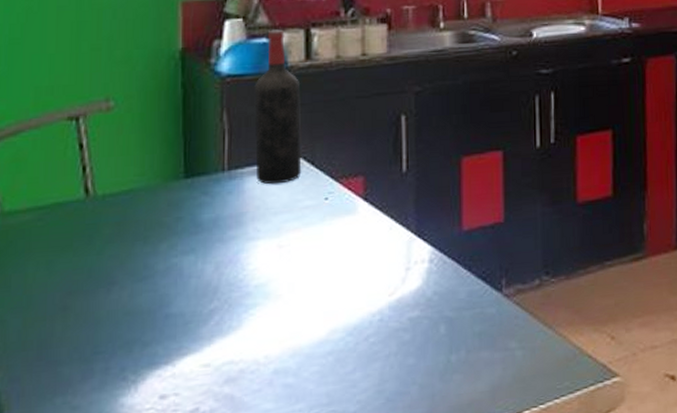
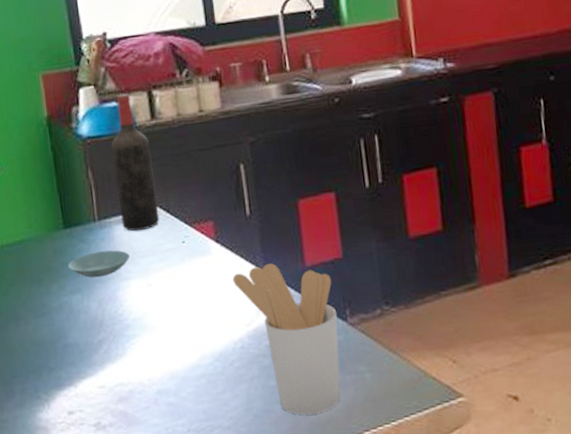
saucer: none [184,205,260,236] -> present [68,250,130,278]
utensil holder: none [379,225,492,398] -> present [233,263,341,415]

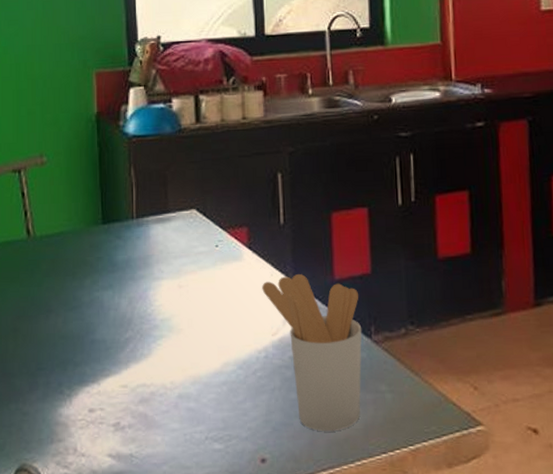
saucer: present [68,250,130,278] -> none [103,249,163,274]
wine bottle: present [111,93,160,232] -> none [155,96,196,232]

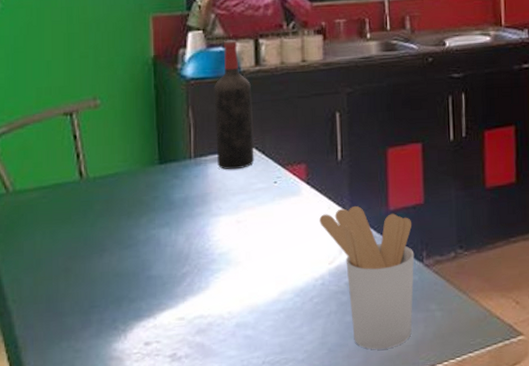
wine bottle: none [155,96,196,232] -> present [214,40,255,170]

